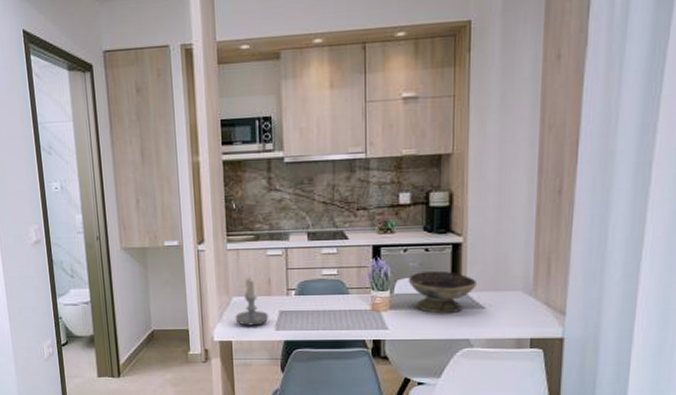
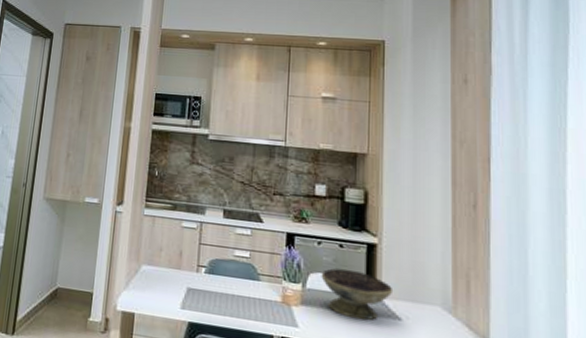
candle: present [235,277,269,326] -> none [141,247,176,301]

